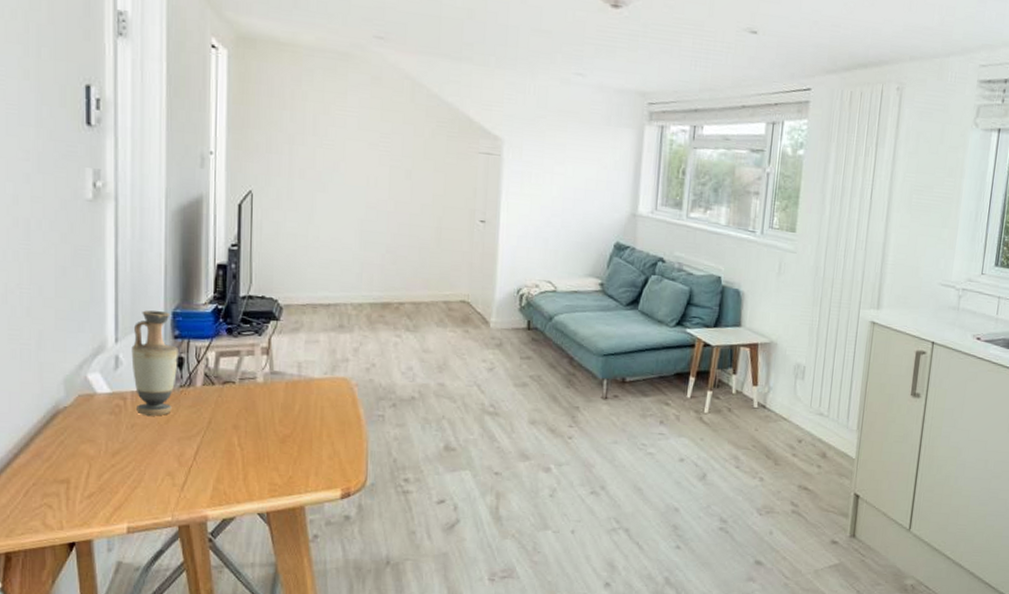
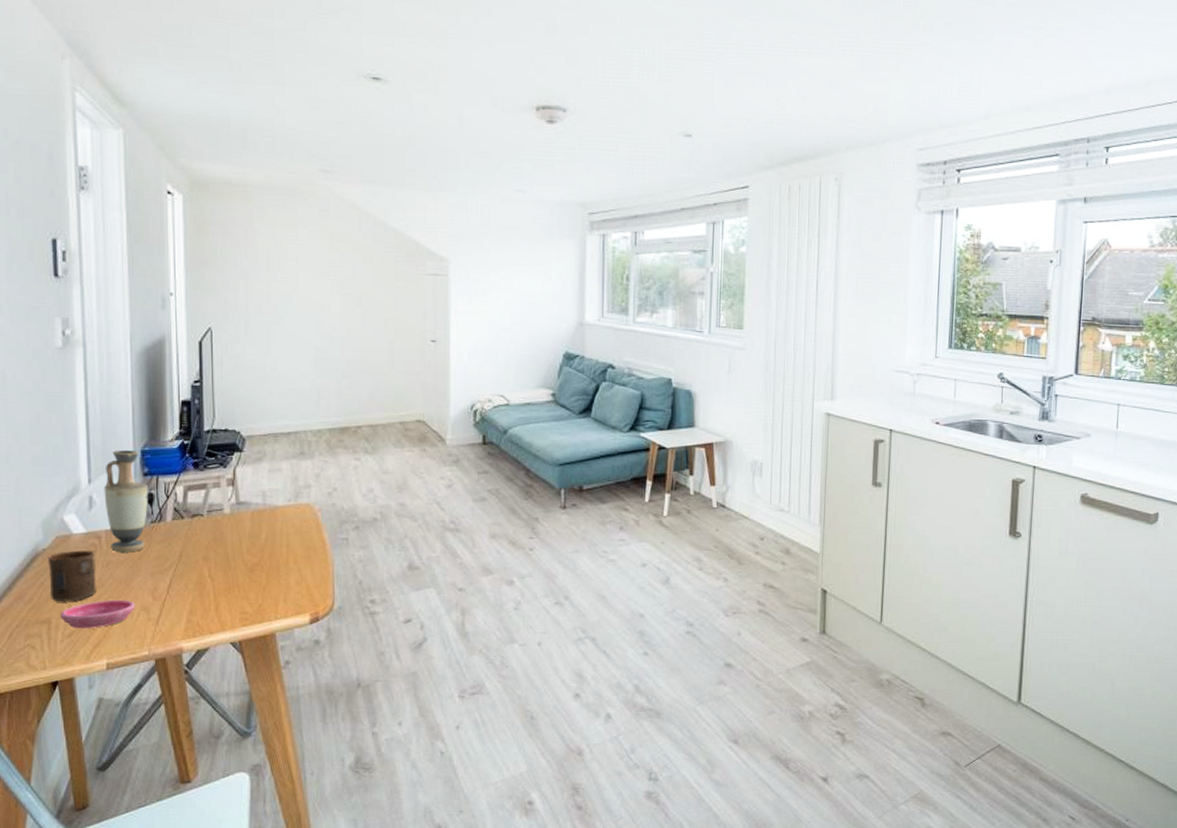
cup: none [69,410,119,463] -> present [48,550,96,602]
saucer: none [81,463,160,491] -> present [61,599,135,628]

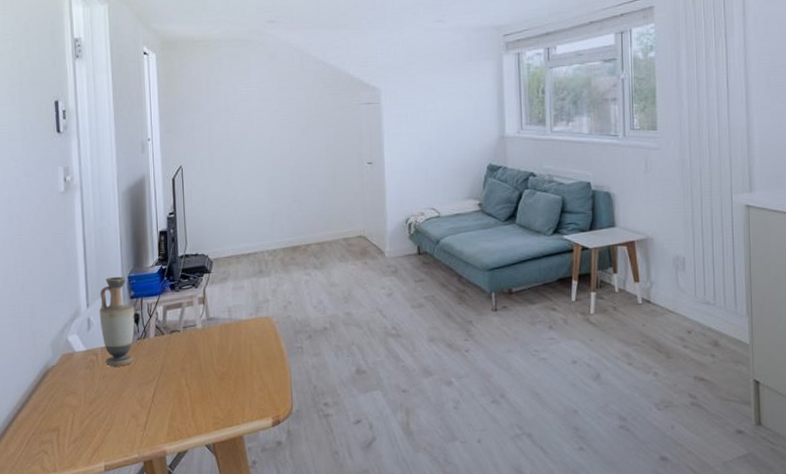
cup: present [48,550,96,602] -> none [56,366,95,412]
saucer: present [61,599,135,628] -> none [67,408,127,435]

